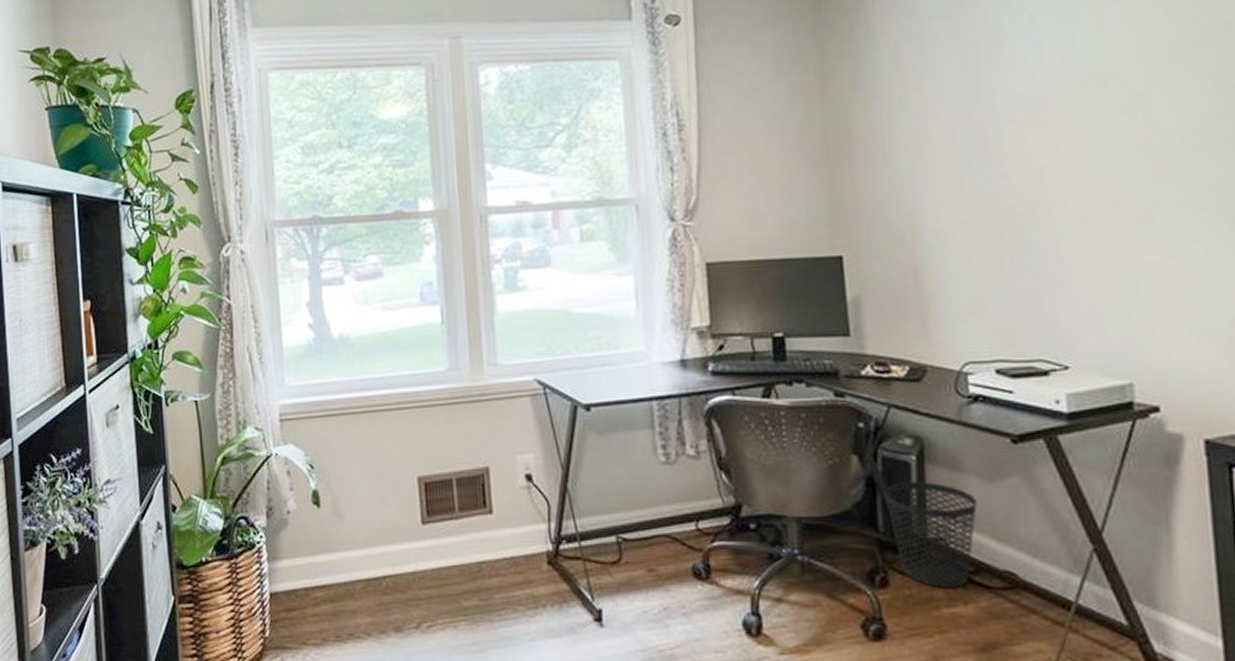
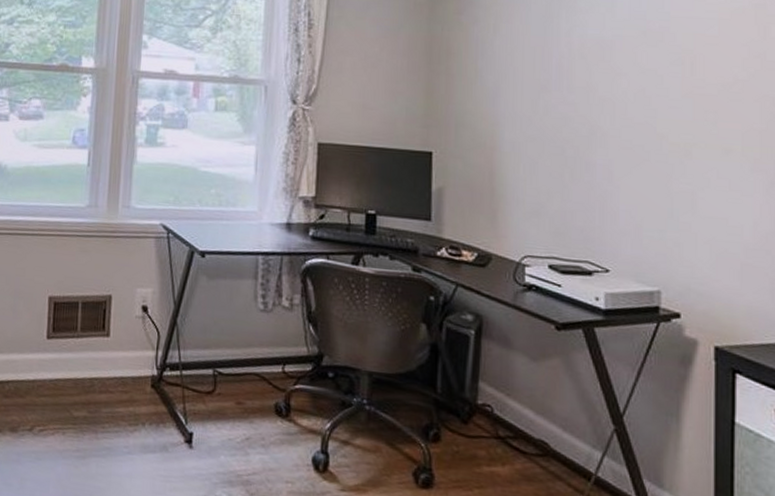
wastebasket: present [883,482,977,589] -> none [444,352,521,450]

